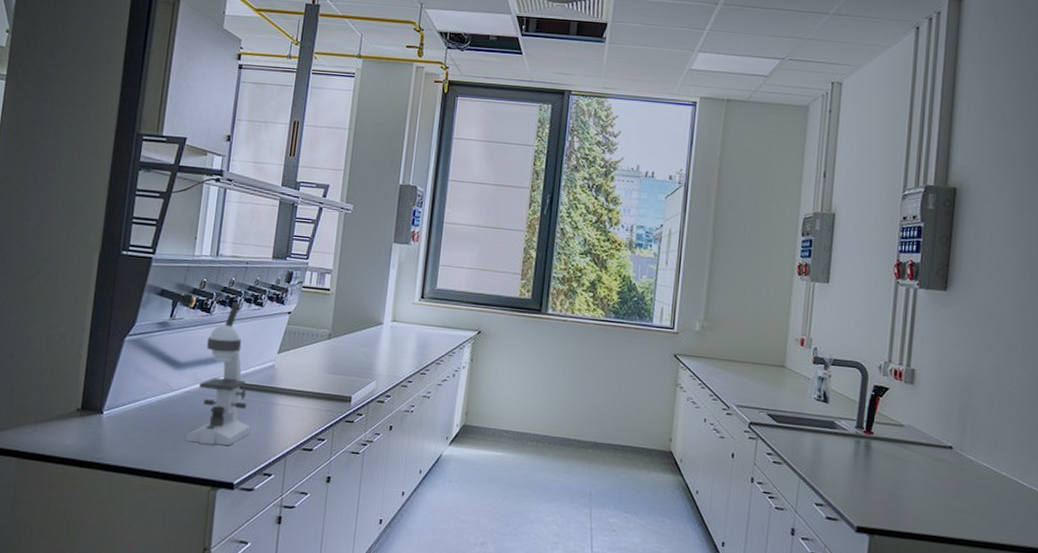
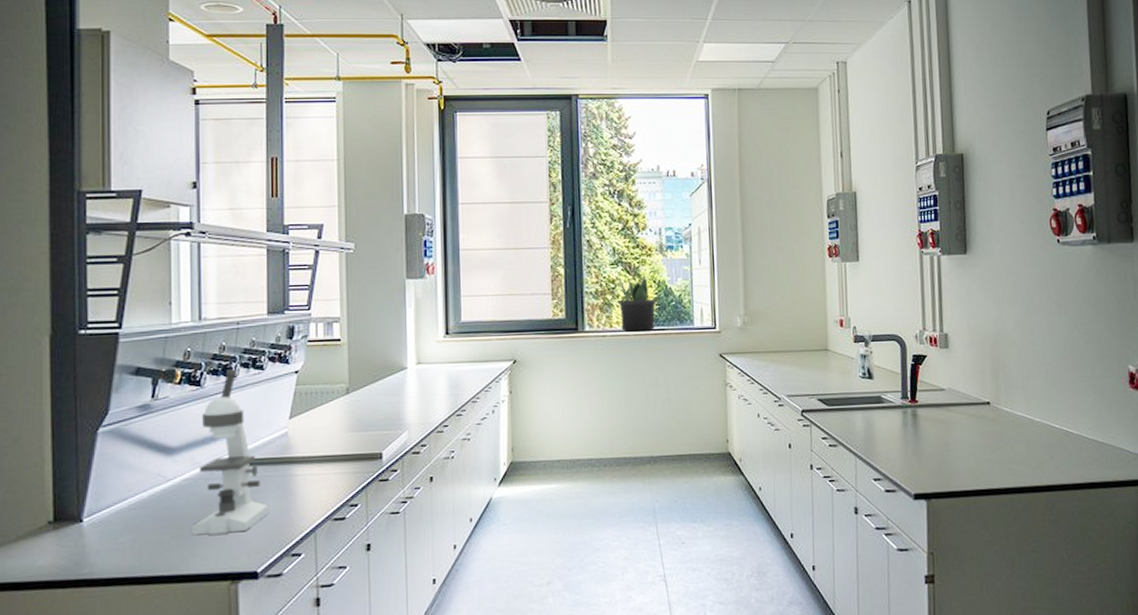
planter: none [582,265,619,323] -> present [618,274,656,333]

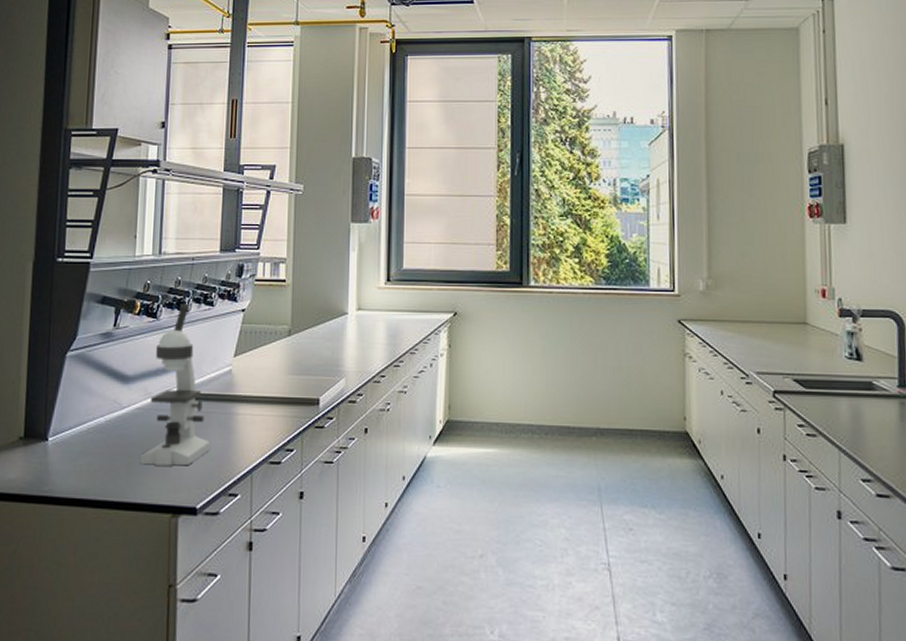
planter: present [618,274,656,333] -> none [567,227,607,291]

